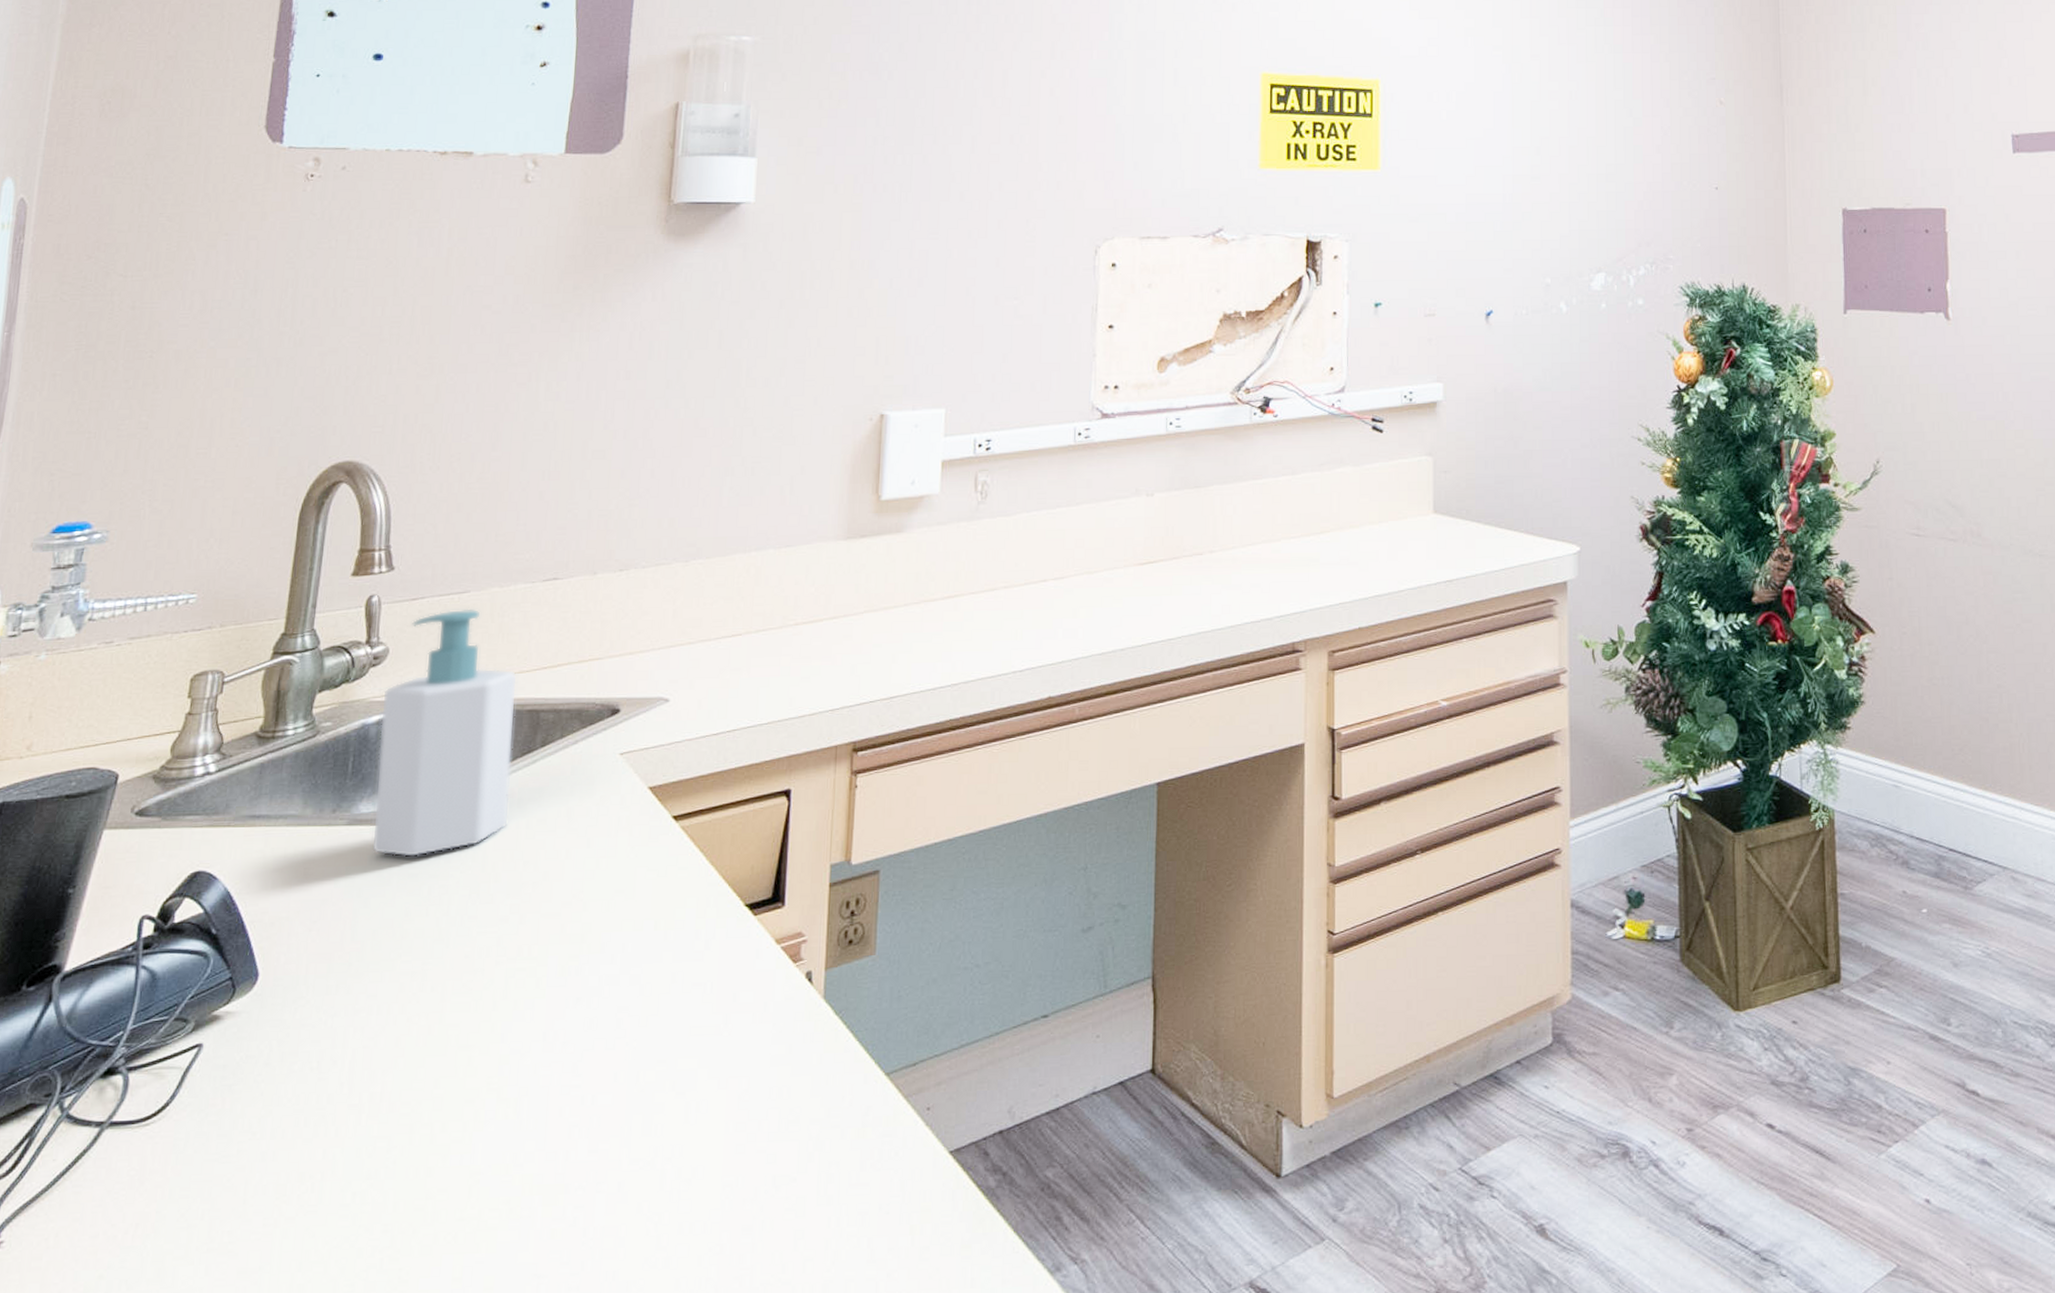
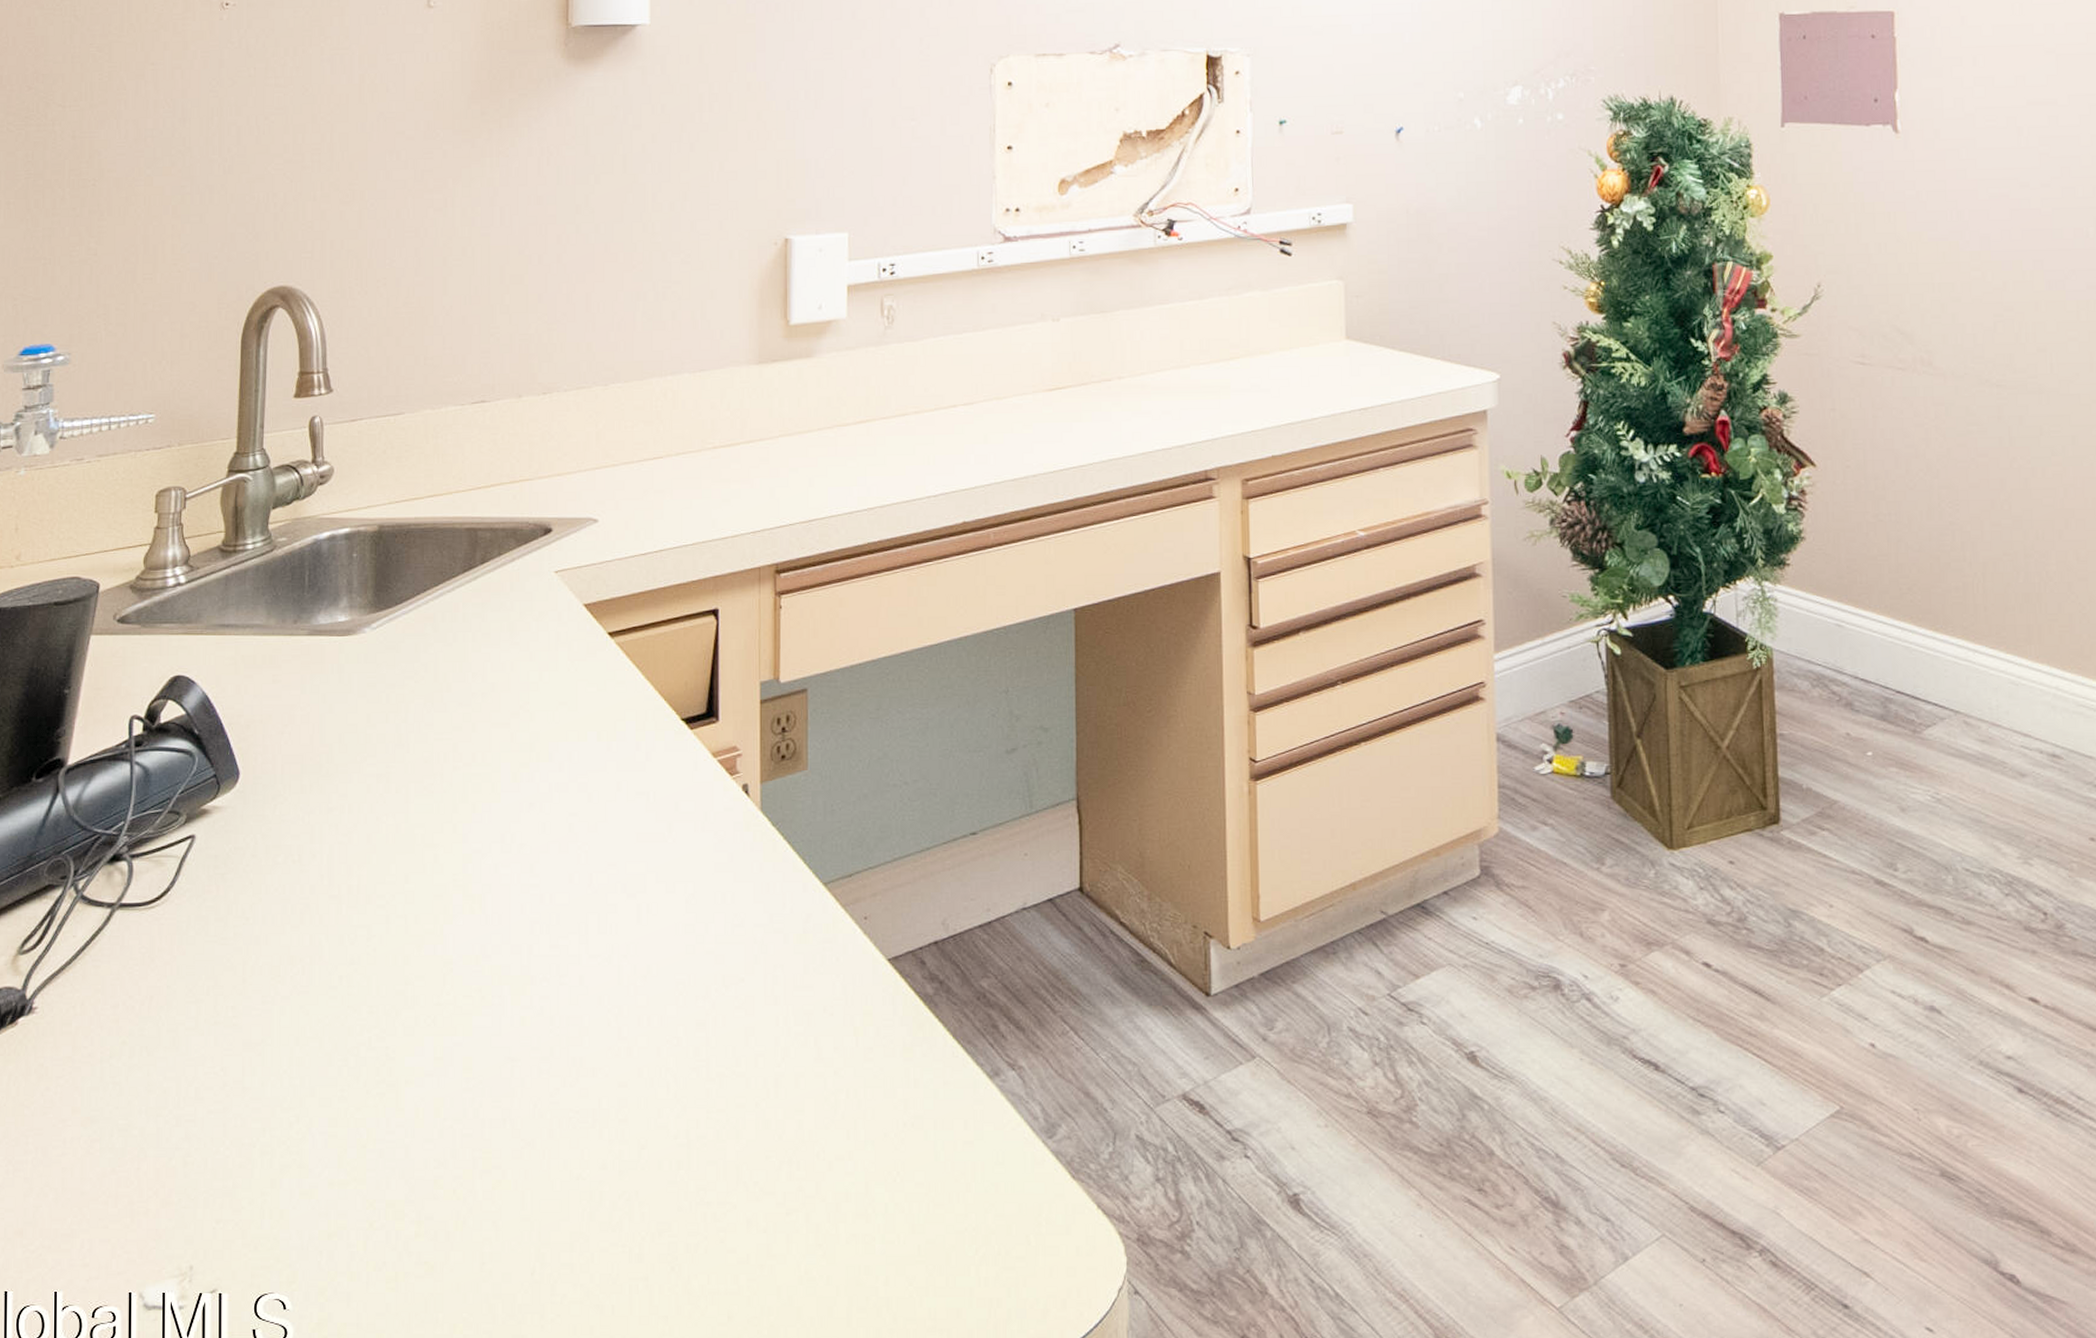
soap bottle: present [371,608,518,858] -> none [331,430,455,667]

